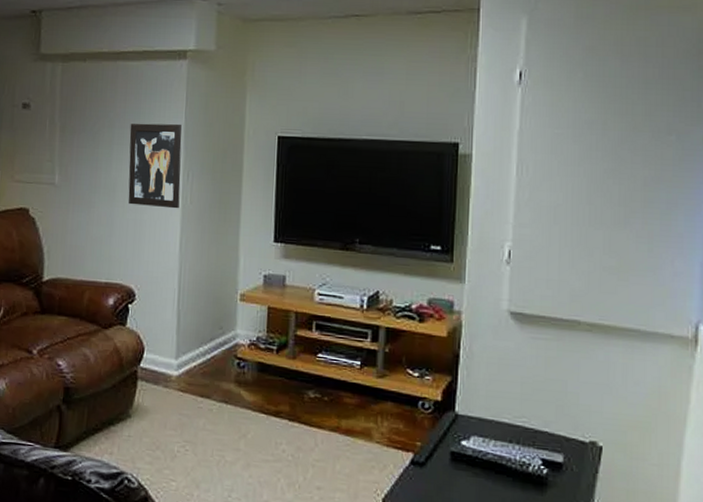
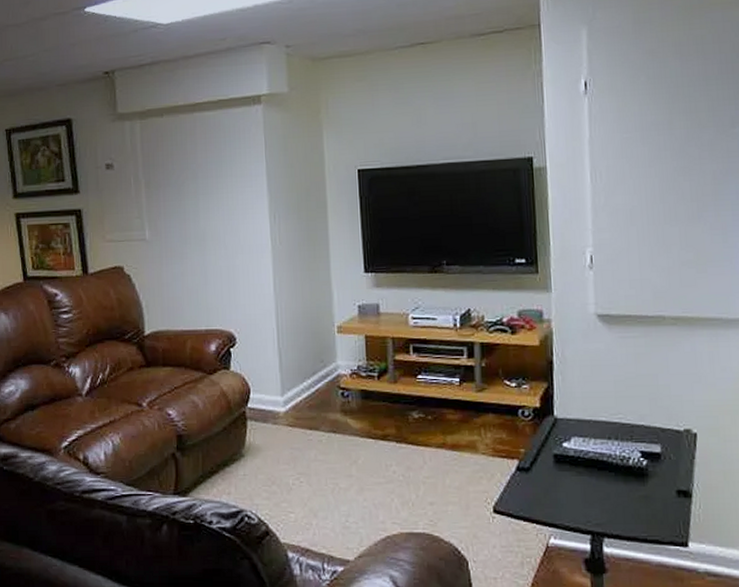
wall art: present [128,123,182,209] -> none [213,167,269,252]

